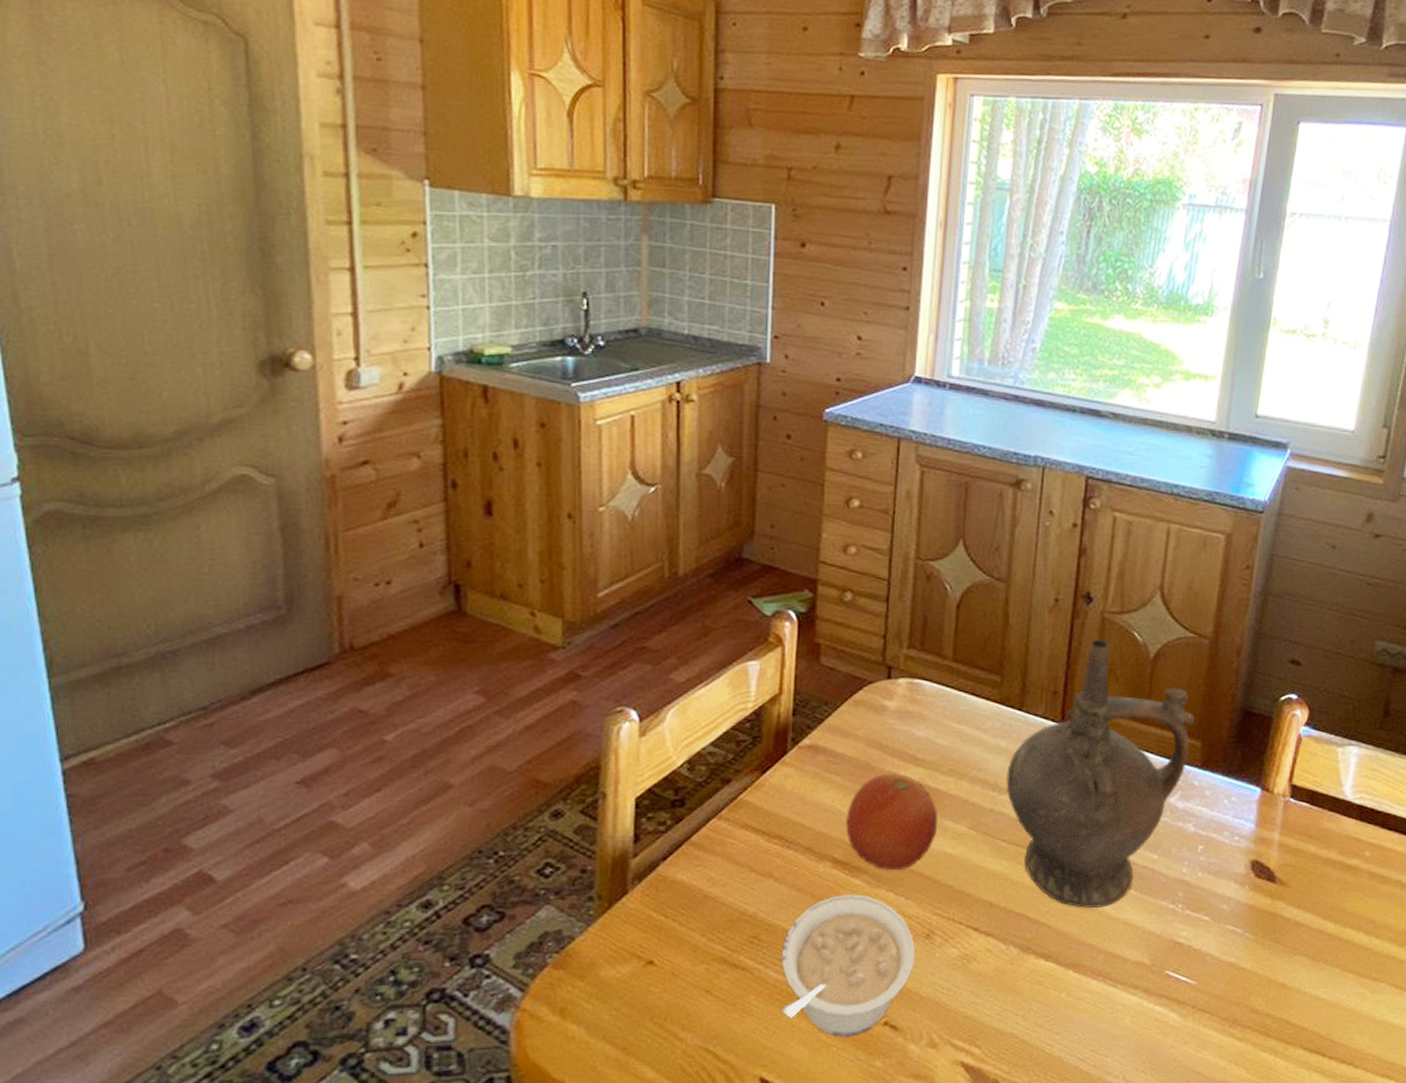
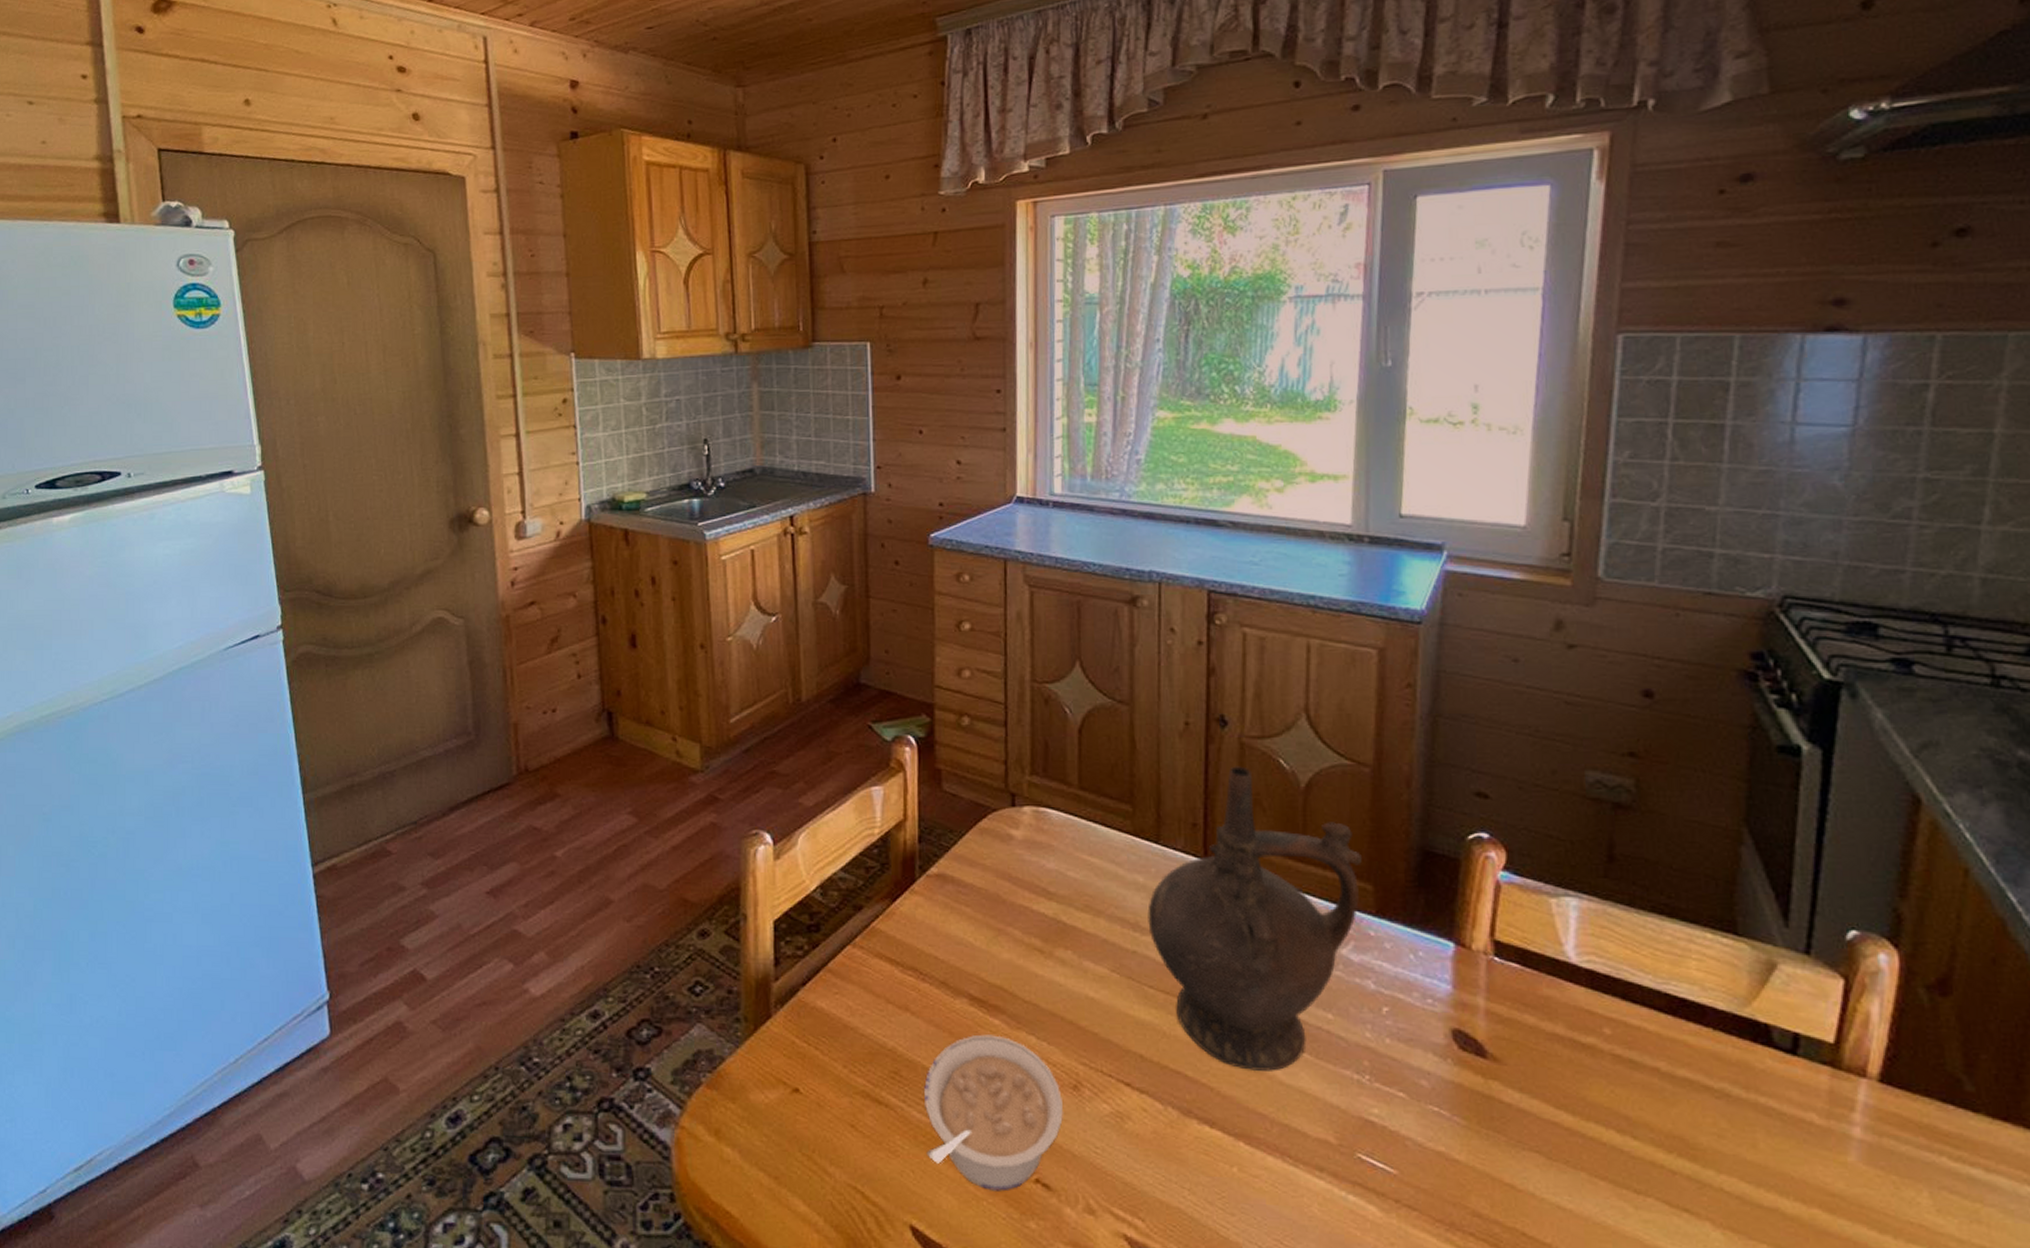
fruit: present [846,773,938,871] -> none [979,906,1077,1013]

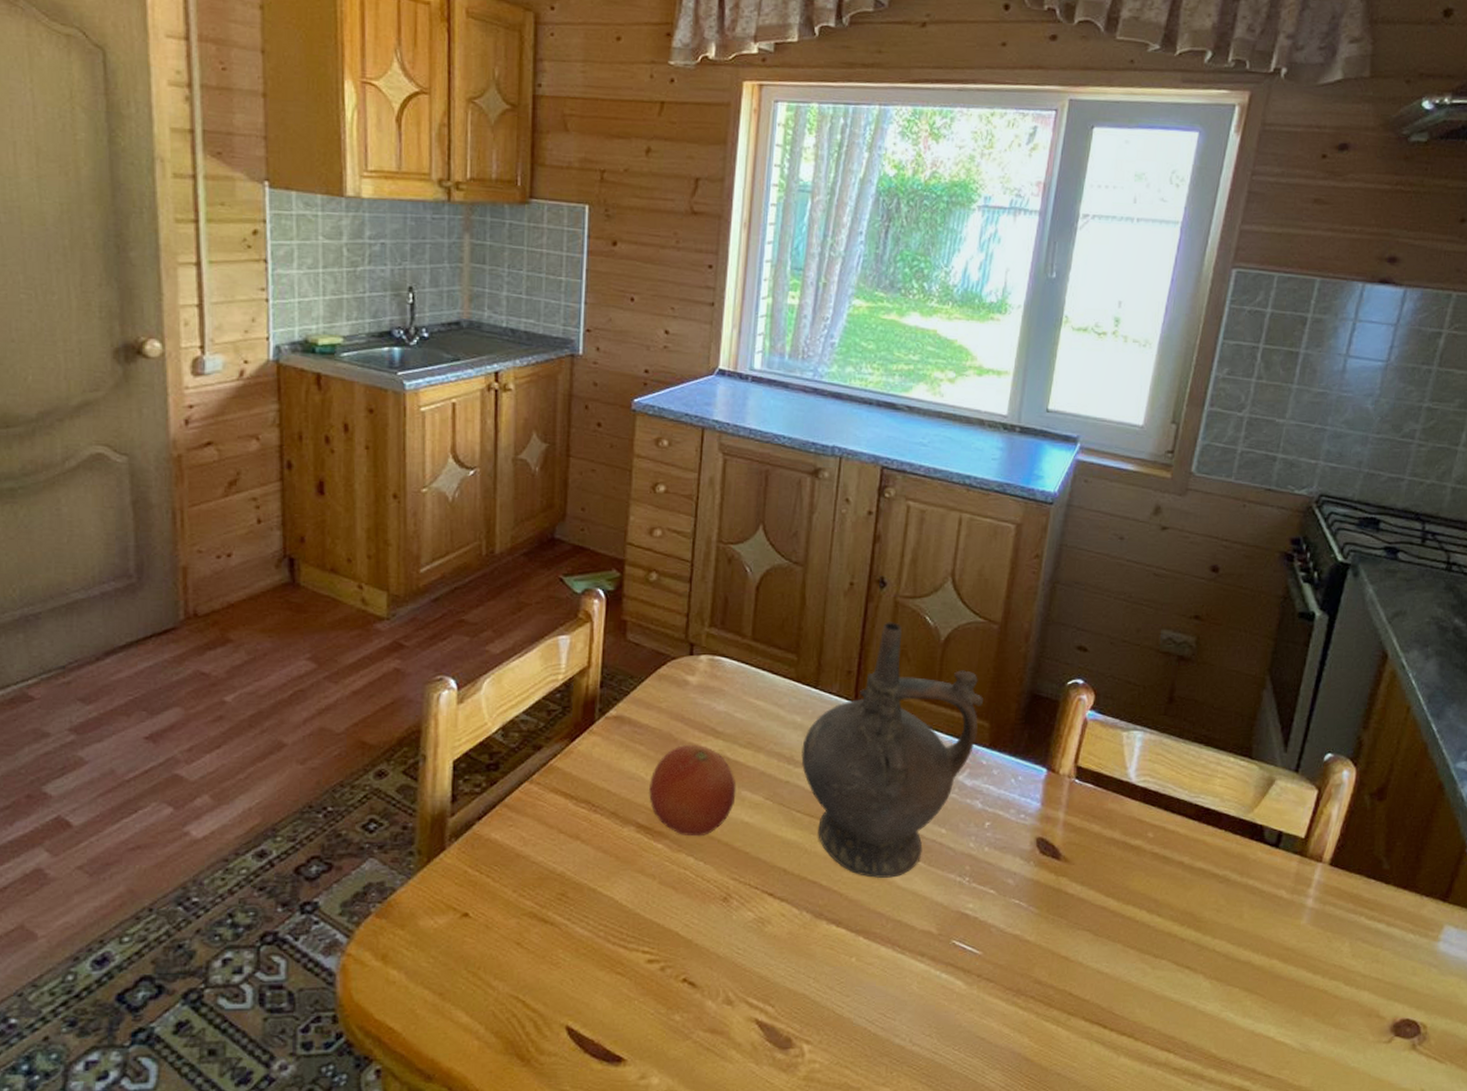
legume: present [924,1034,1064,1191] -> none [586,857,714,991]
fruit: none [979,906,1077,1013] -> present [649,744,737,837]

